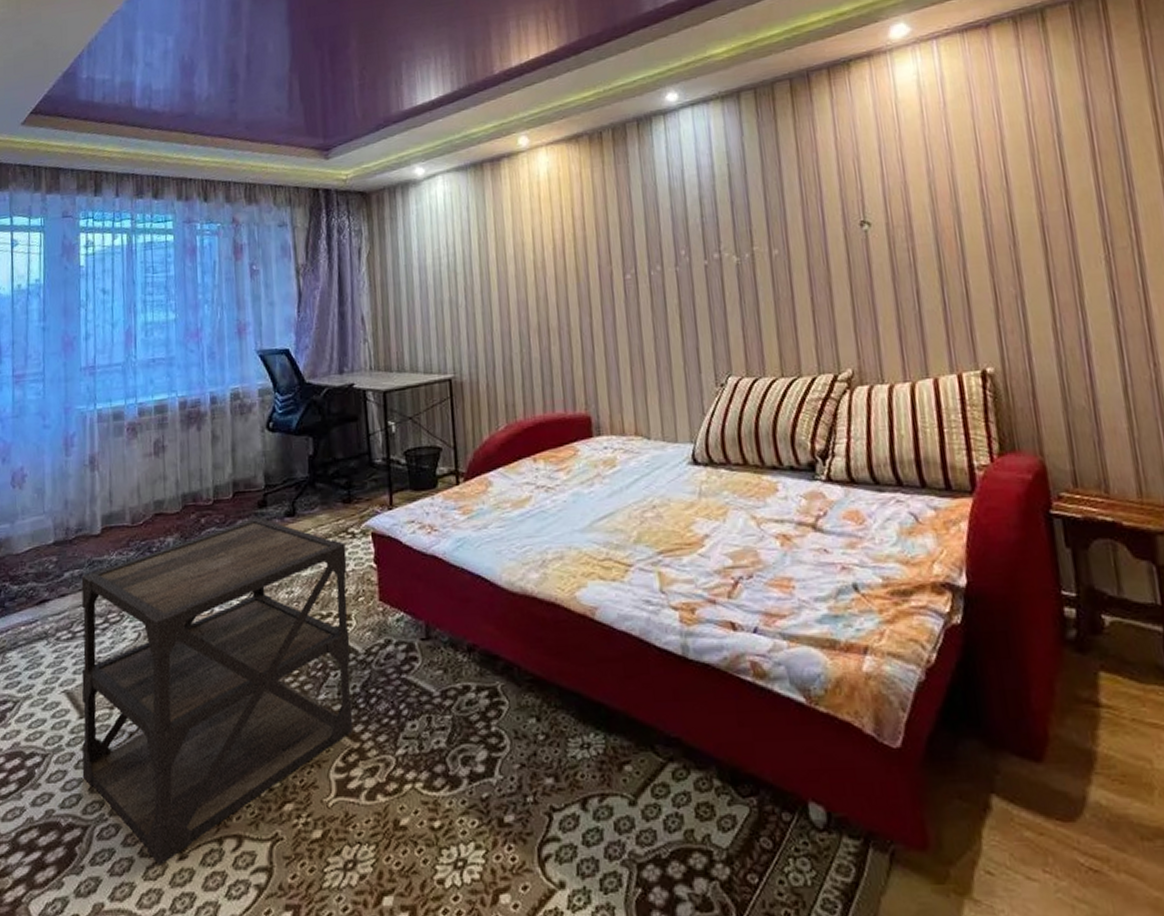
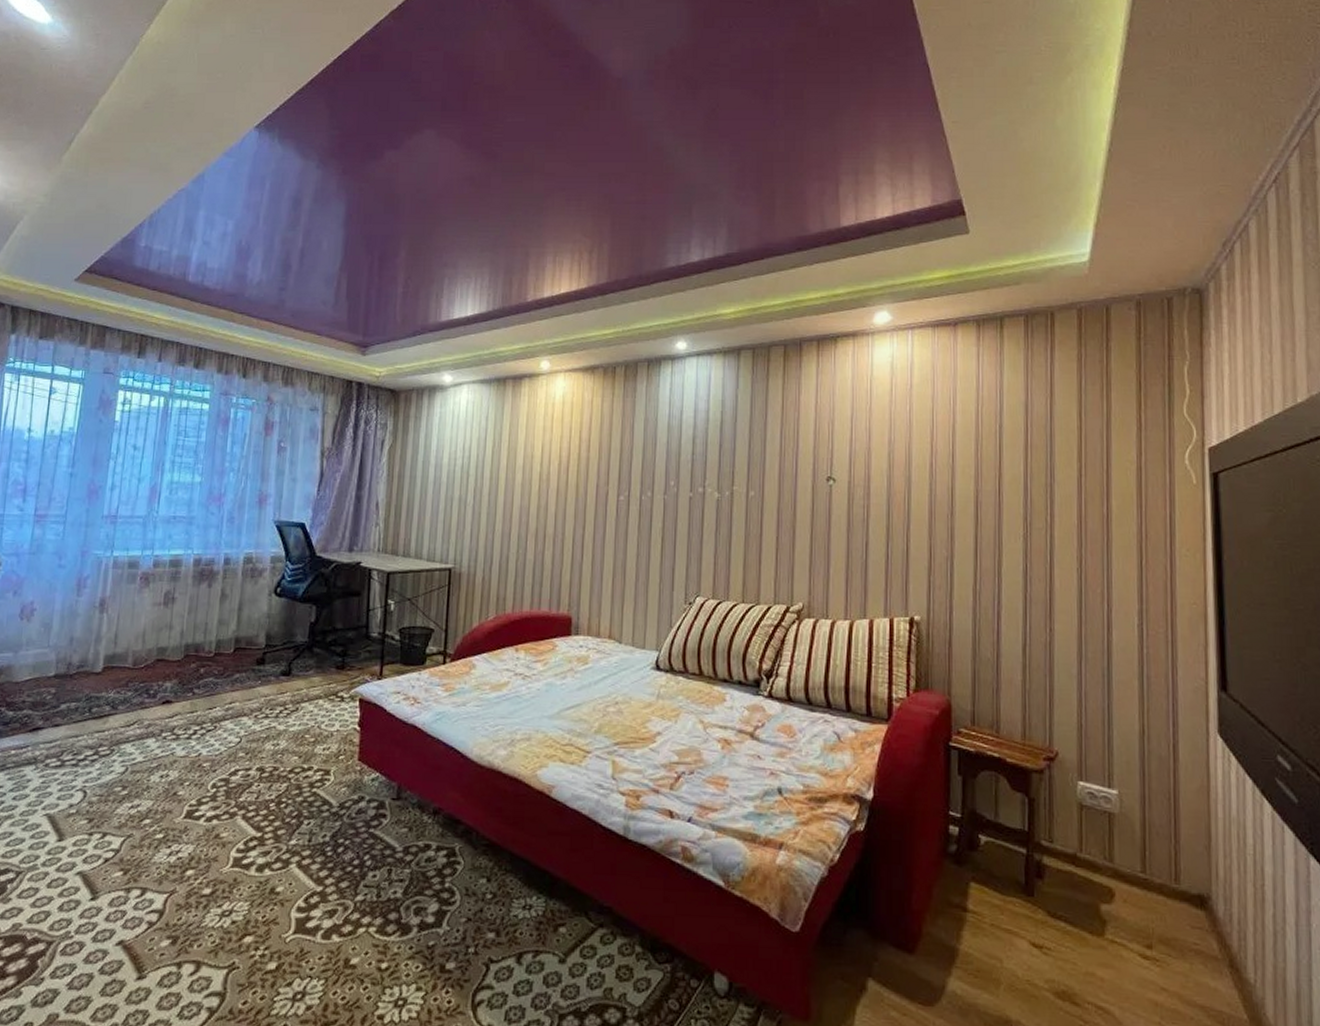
side table: present [81,516,353,865] -> none [53,672,334,983]

